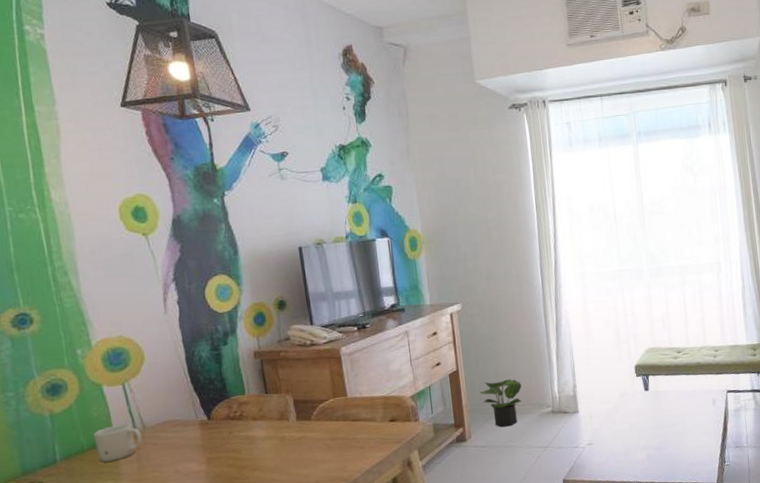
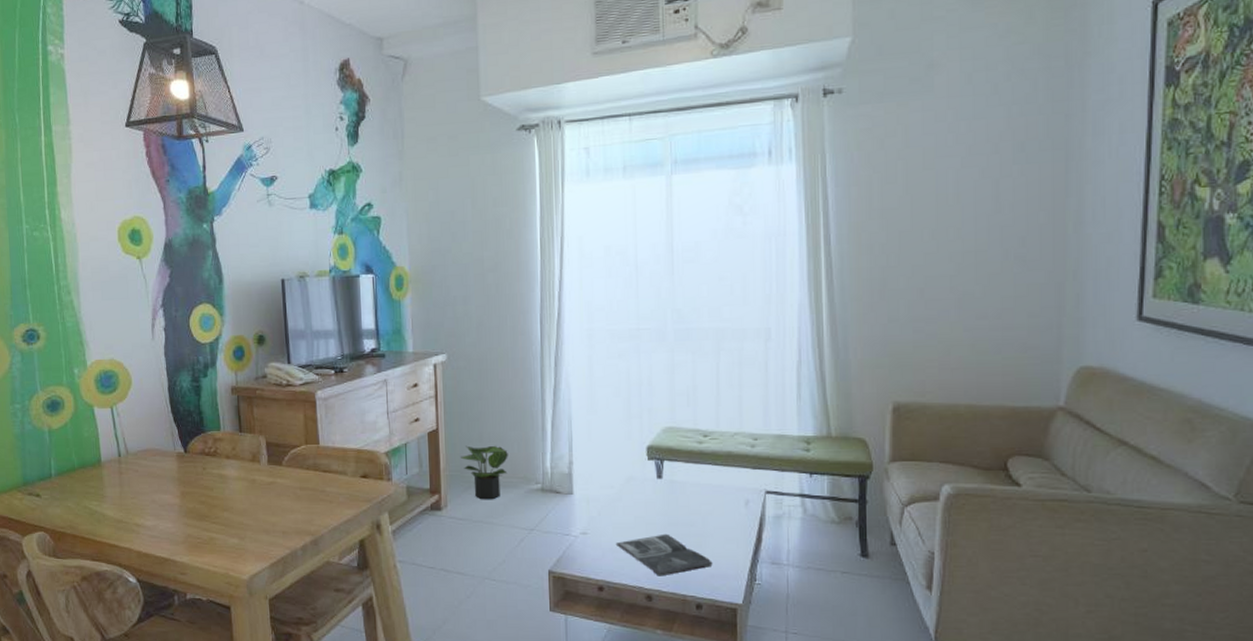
mug: present [93,423,143,463] -> none [83,447,126,484]
magazine: none [616,435,692,471] -> present [615,534,713,576]

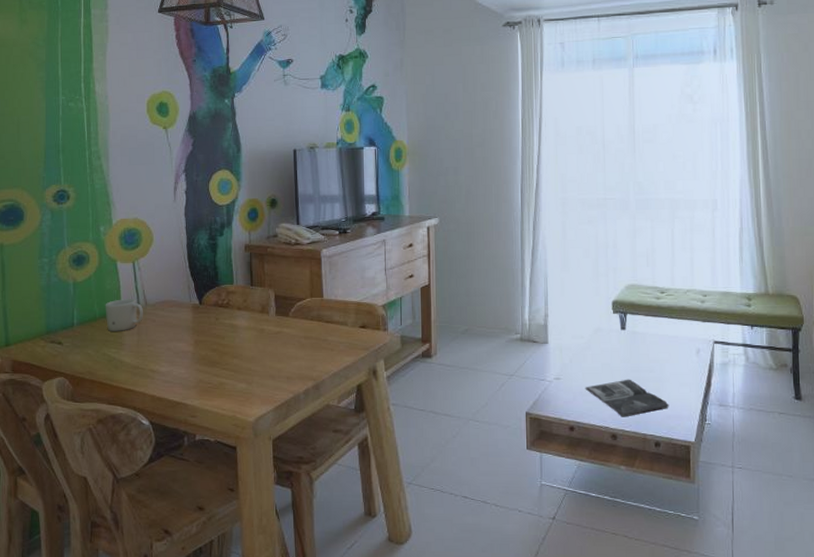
mug: none [83,447,126,484] -> present [105,299,144,332]
potted plant: present [461,445,508,500] -> none [450,299,492,349]

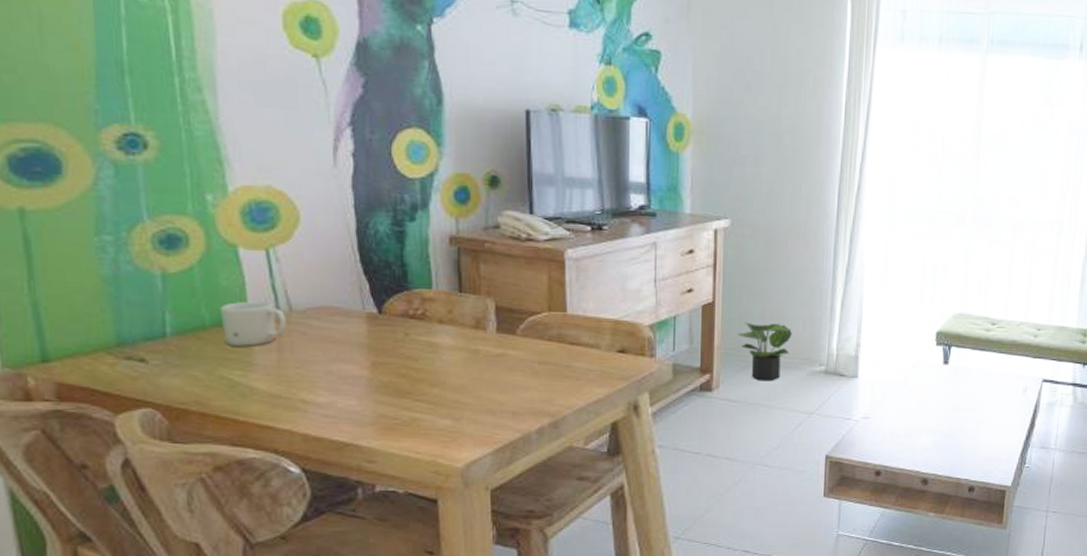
potted plant: none [450,299,492,349] -> present [739,322,792,382]
magazine: present [585,379,669,417] -> none [896,419,988,461]

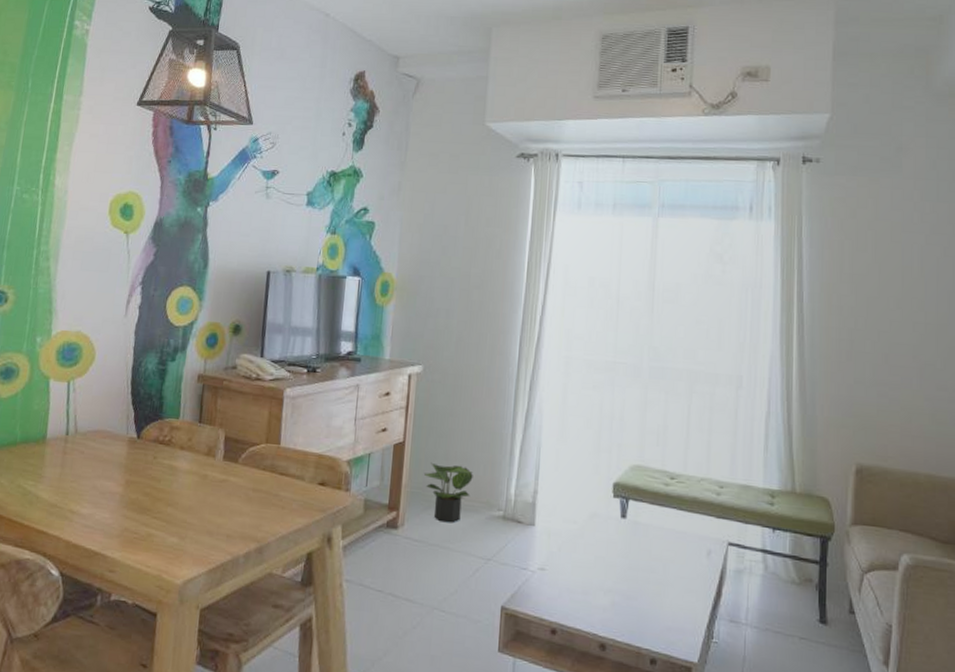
mug: present [219,301,288,348] -> none [27,423,73,462]

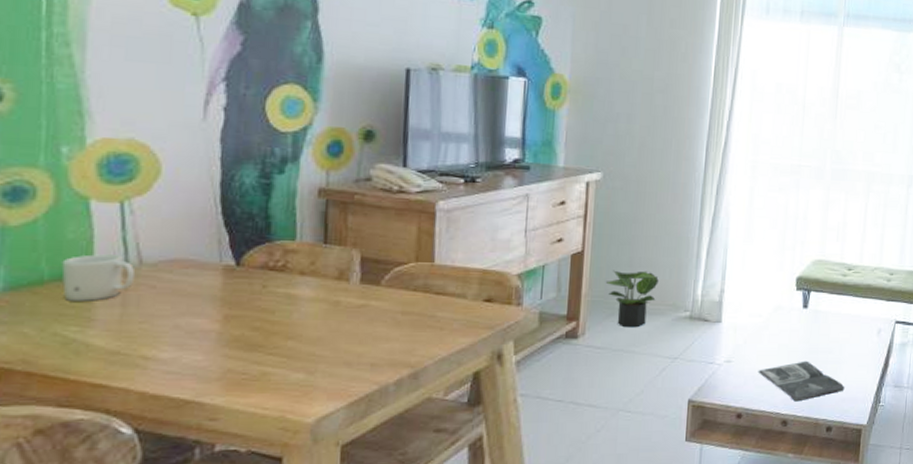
mug: none [27,423,73,462] -> present [61,254,136,303]
magazine: none [573,577,671,624] -> present [758,361,845,402]

